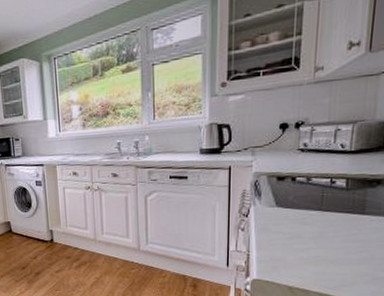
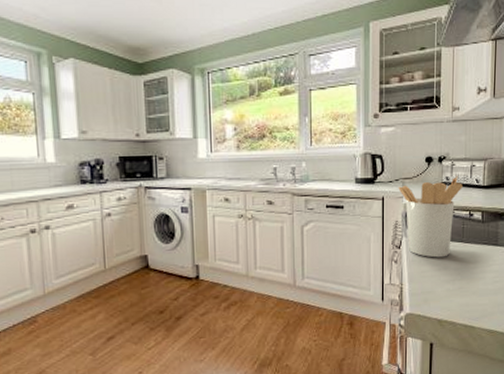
utensil holder: none [247,142,324,226] -> present [398,176,463,258]

